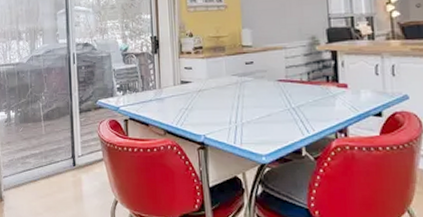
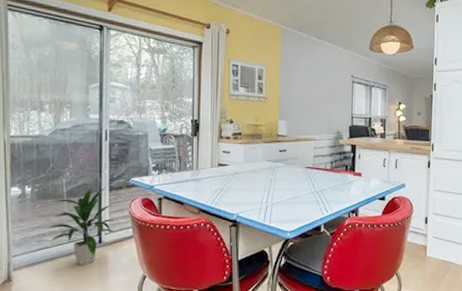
indoor plant: none [28,109,88,189] -> present [46,187,116,266]

